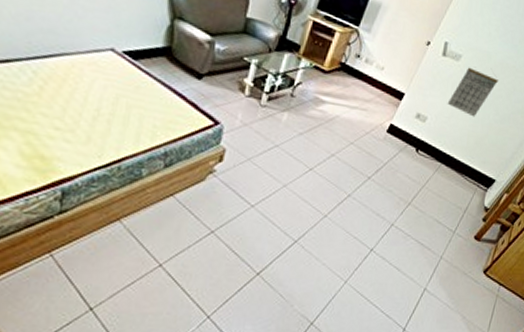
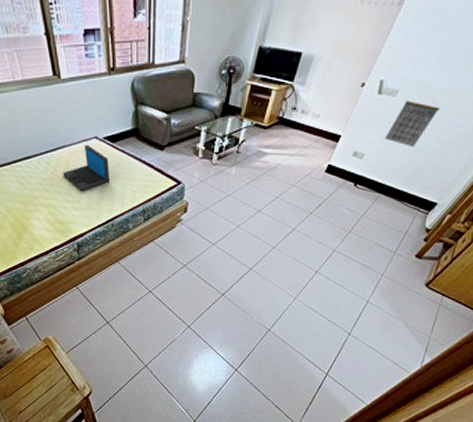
laptop: none [56,56,126,119] -> present [63,144,110,192]

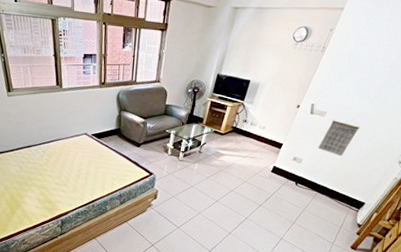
laptop: present [63,144,110,192] -> none [56,139,95,177]

